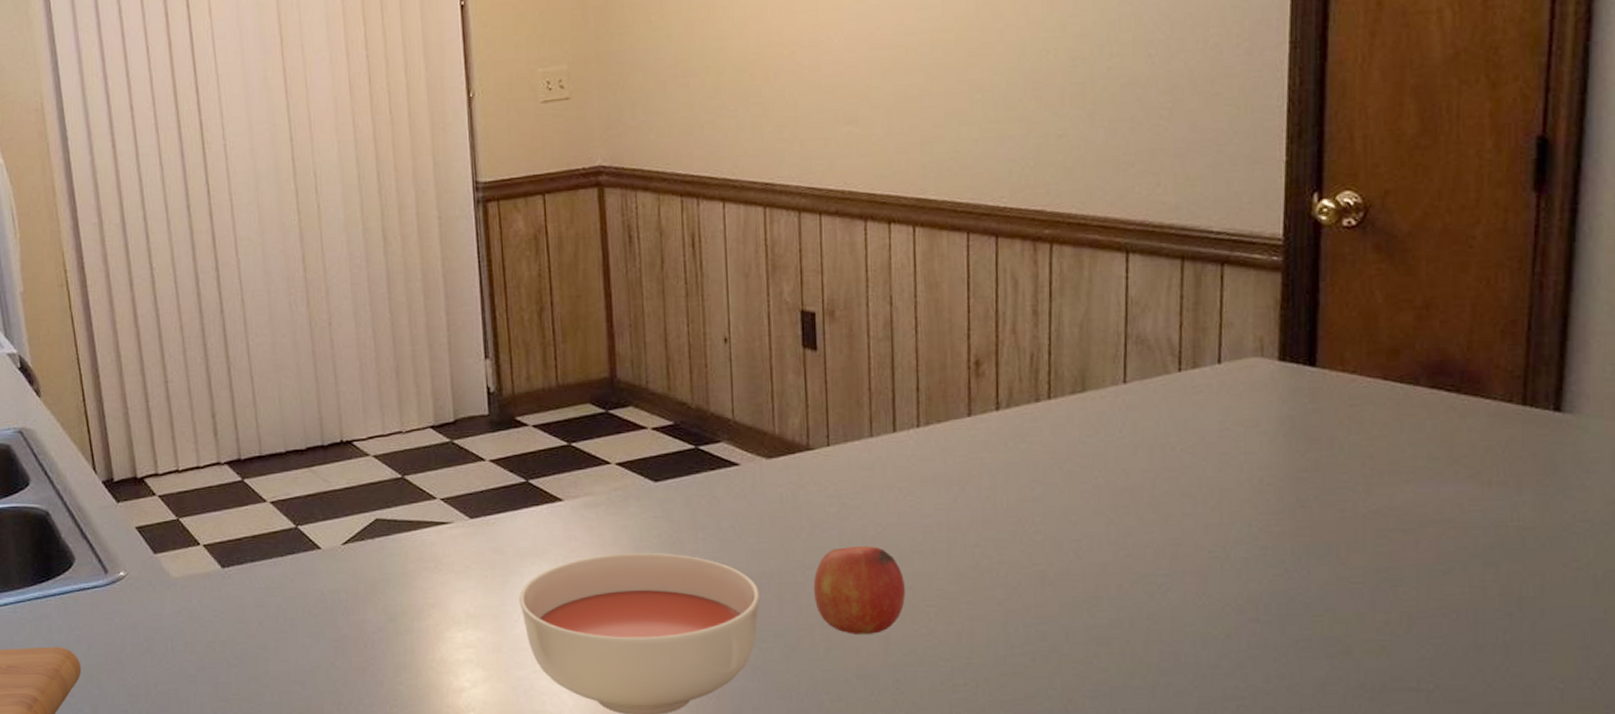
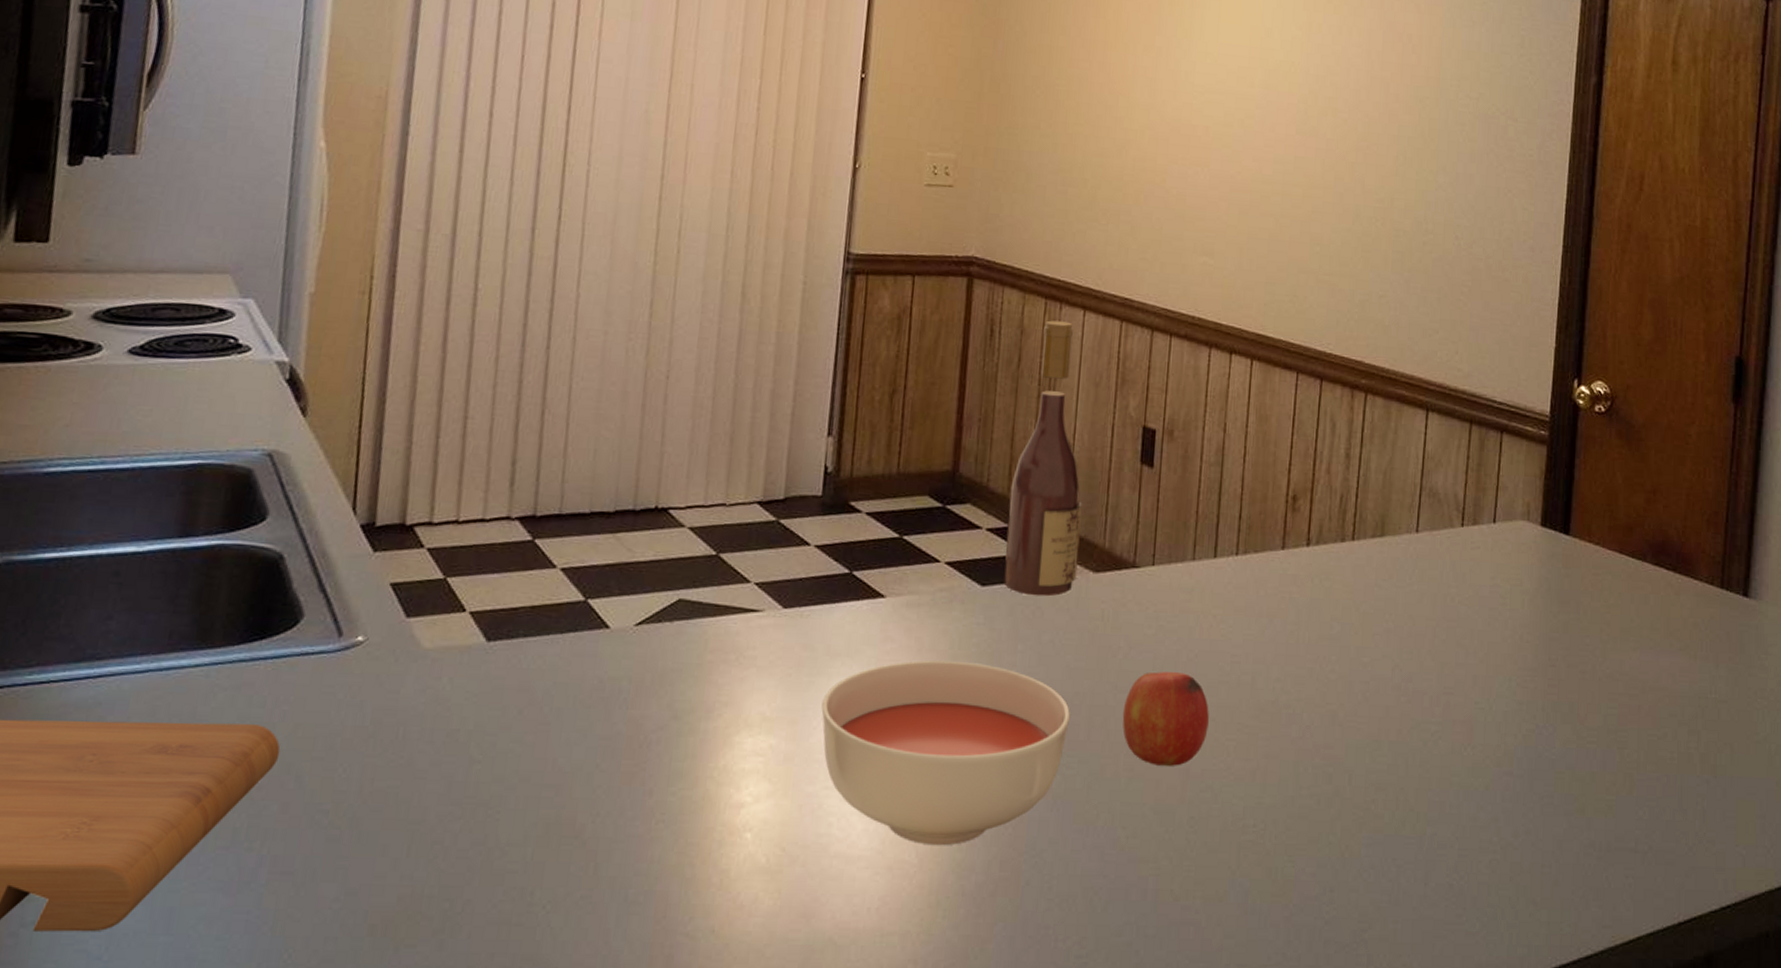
wine bottle: none [670,216,749,487] -> present [1003,320,1083,597]

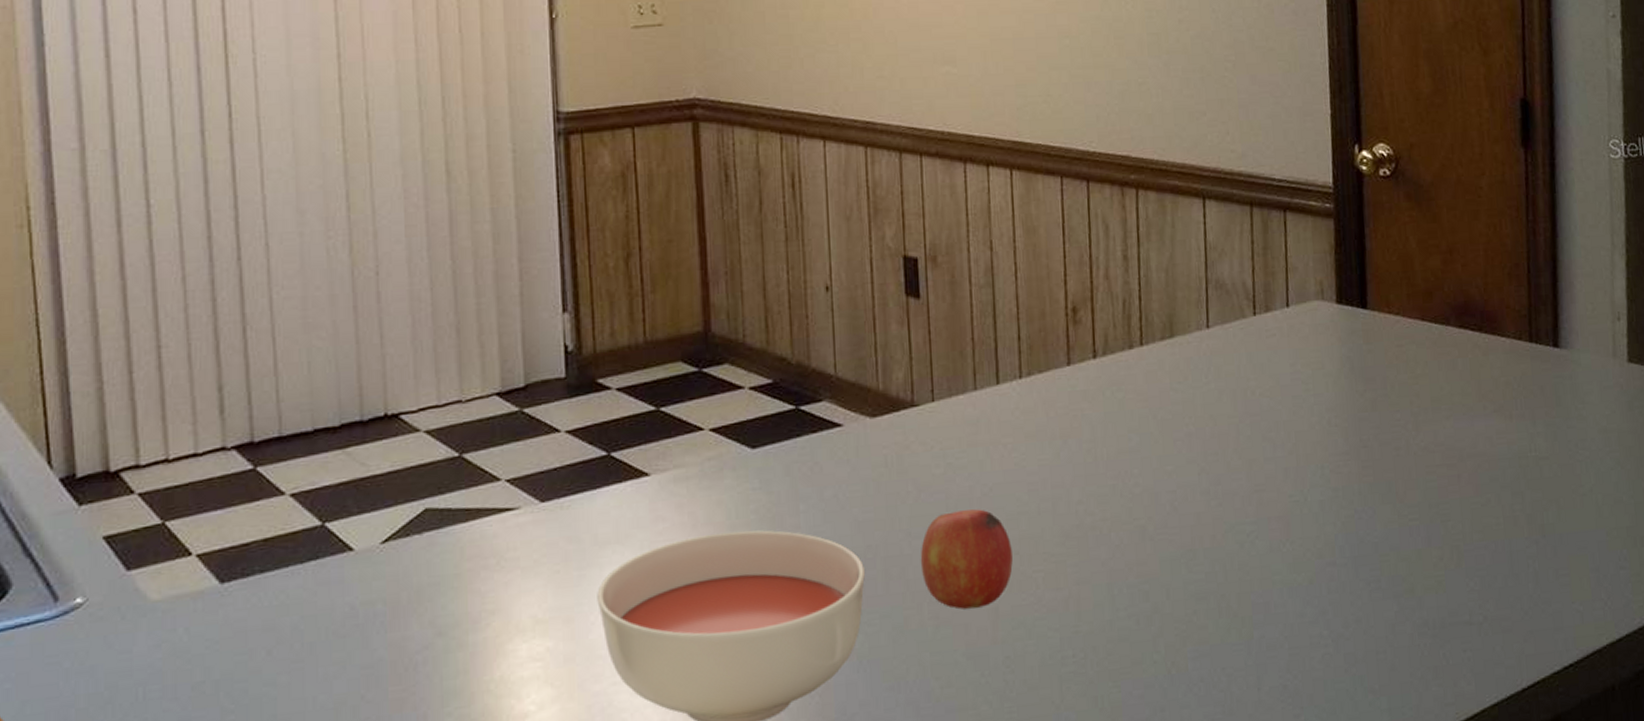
wine bottle: present [1003,320,1083,597] -> none [769,155,853,452]

